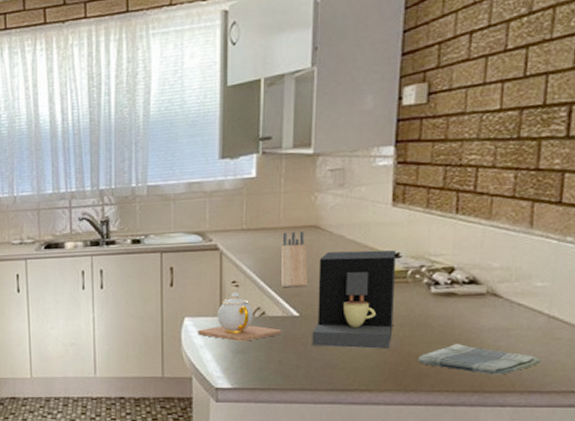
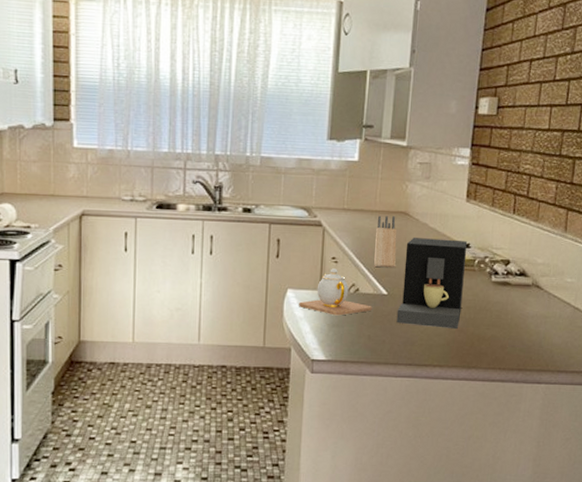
dish towel: present [417,343,541,375] -> none [478,326,568,356]

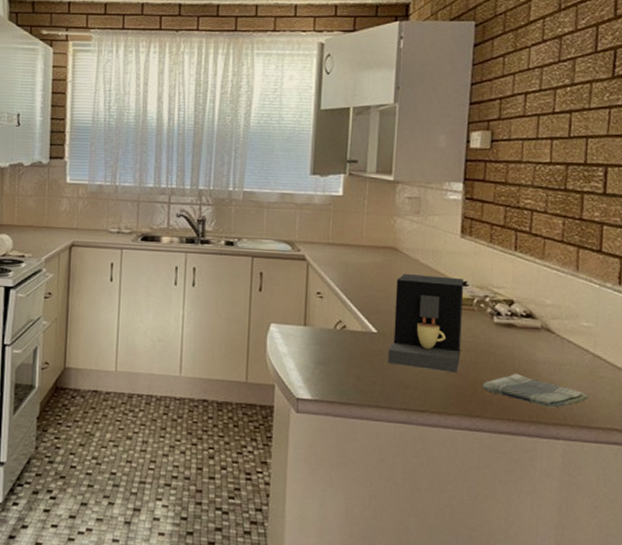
teapot: present [299,268,373,316] -> none [283,304,361,353]
knife block: present [374,215,397,268] -> none [362,250,386,305]
dish towel: none [478,326,568,356] -> present [482,373,589,408]

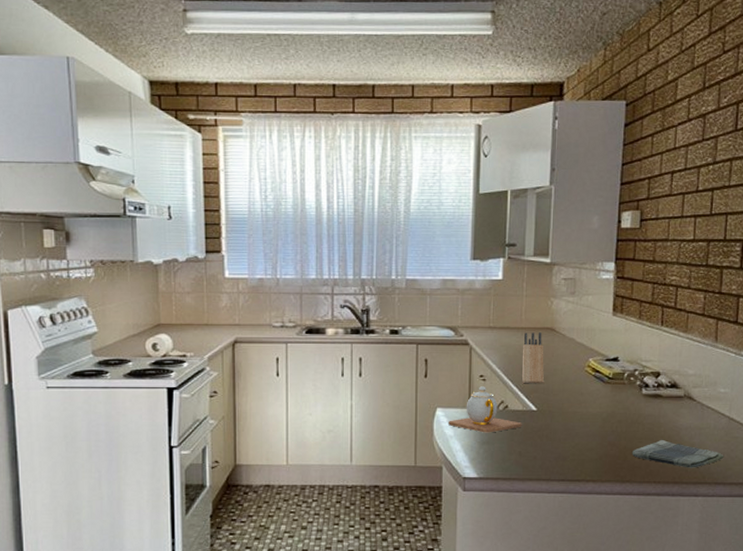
teapot: none [283,304,361,353] -> present [449,386,522,433]
knife block: none [362,250,386,305] -> present [522,332,544,384]
coffee maker: present [387,274,464,374] -> none [547,353,616,444]

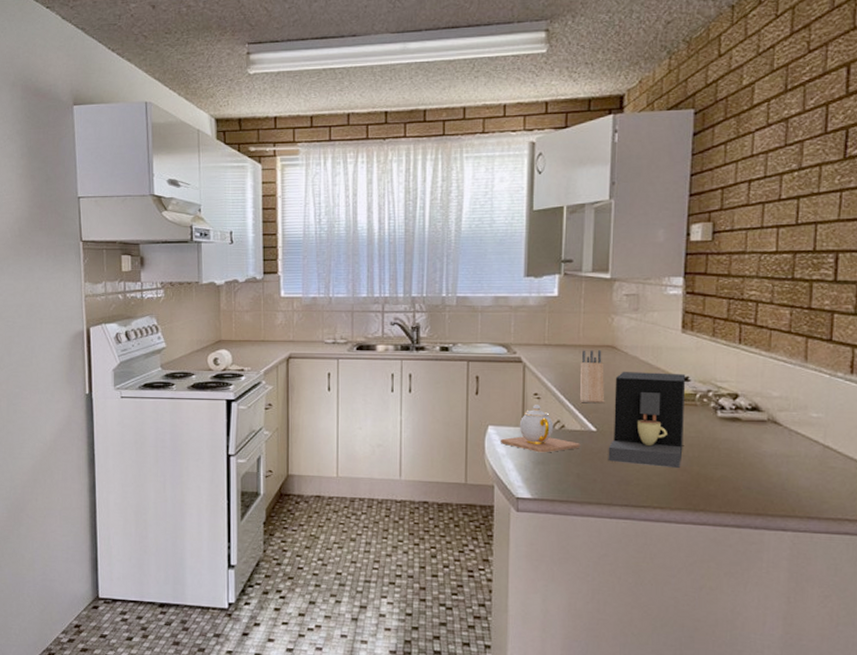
coffee maker: none [547,353,616,444] -> present [608,372,686,469]
dish towel: present [631,439,724,468] -> none [705,466,818,500]

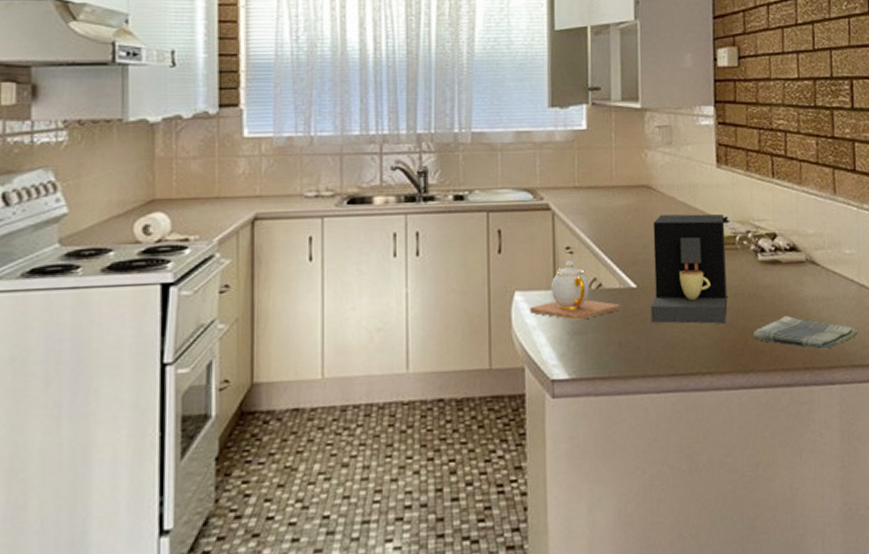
knife block: present [580,350,604,404] -> none [616,191,643,255]
dish towel: none [705,466,818,500] -> present [752,315,859,350]

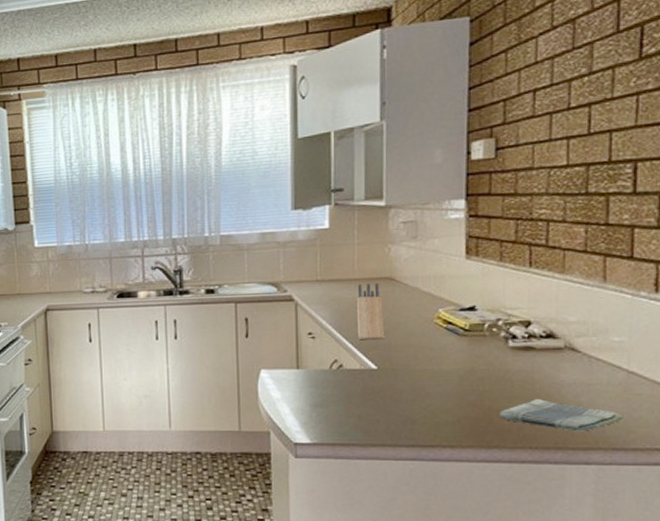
teapot: present [530,261,621,320] -> none [275,345,361,395]
knife block: none [616,191,643,255] -> present [357,283,384,340]
coffee maker: present [650,213,728,325] -> none [391,303,473,404]

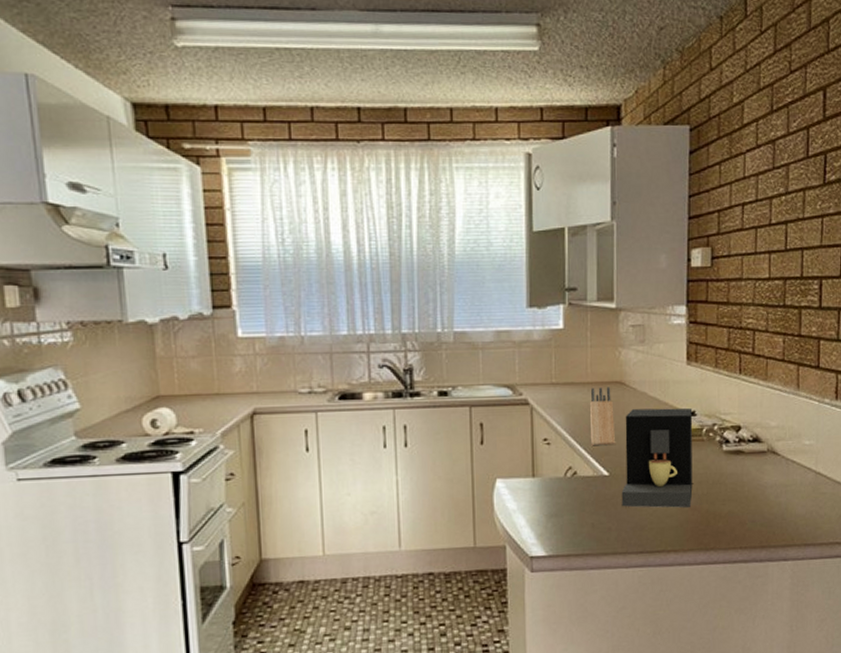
coffee maker: none [391,303,473,404] -> present [621,408,693,508]
dish towel: present [498,398,624,432] -> none [714,500,813,530]

